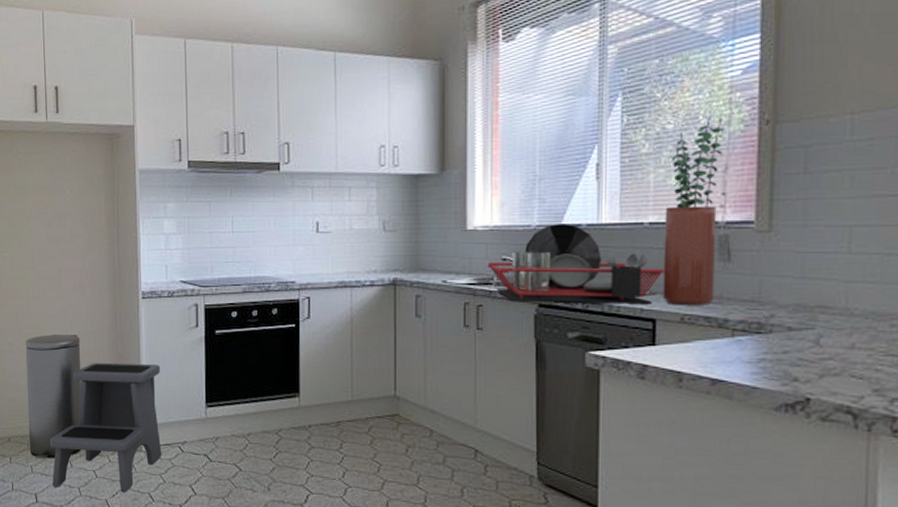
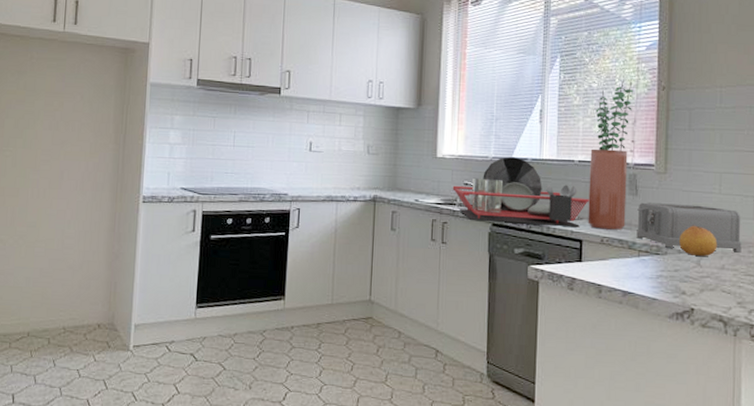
pedal bin: present [25,334,82,460] -> none [11,233,77,359]
step stool: present [49,362,162,492] -> none [32,262,154,391]
toaster: none [729,269,881,327] -> present [636,202,742,253]
fruit: none [790,295,845,335] -> present [679,225,718,257]

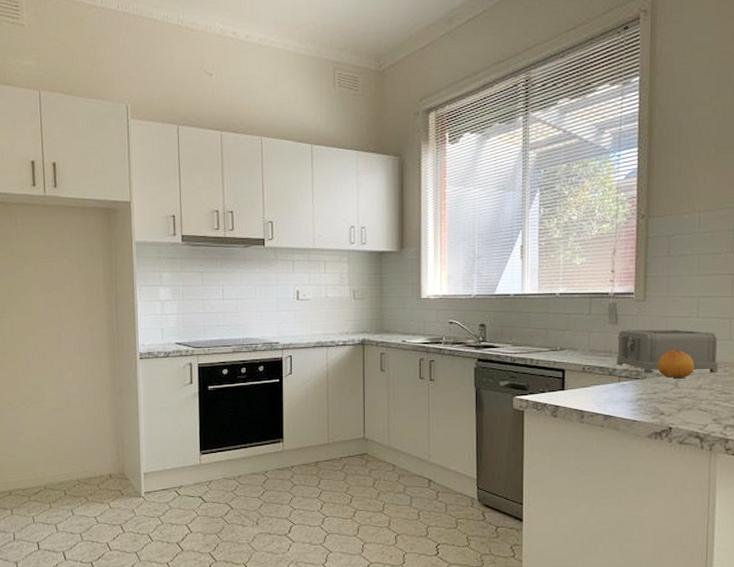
dish rack: present [452,157,590,228] -> none [438,294,571,358]
vase: present [588,80,634,230] -> none [569,211,613,358]

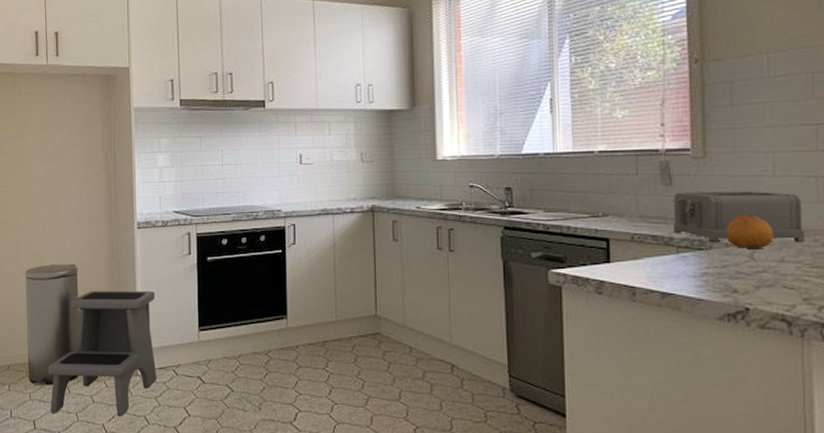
pedal bin: none [25,393,82,510] -> present [24,264,80,387]
step stool: none [51,417,160,535] -> present [48,290,157,416]

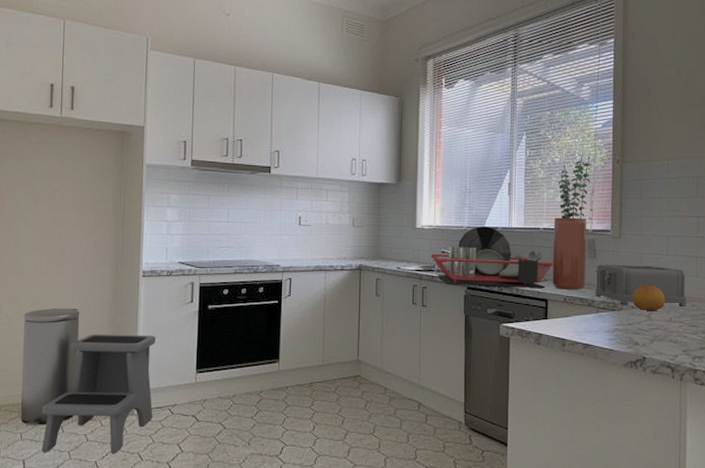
dish rack: none [456,153,615,226] -> present [431,226,554,289]
vase: none [612,57,660,225] -> present [552,155,592,290]

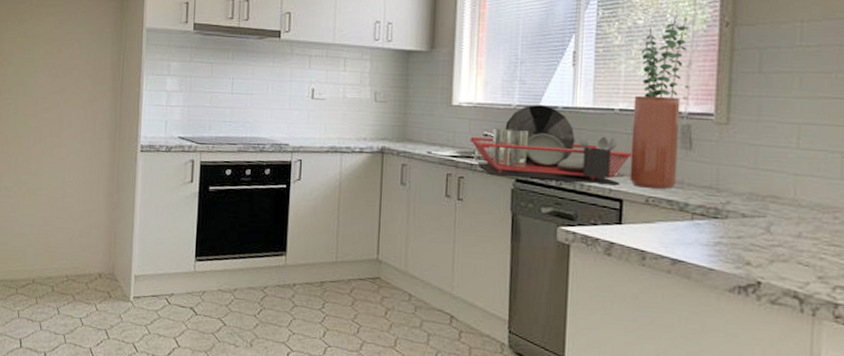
pedal bin: present [20,308,80,426] -> none [18,181,77,305]
step stool: present [42,334,155,453] -> none [38,211,153,341]
toaster: present [595,264,686,307] -> none [690,157,825,219]
fruit: present [633,283,666,312] -> none [744,185,793,223]

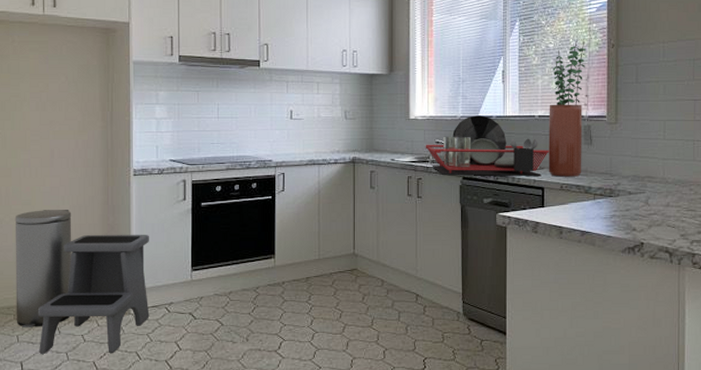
pedal bin: none [18,181,77,305] -> present [14,210,72,329]
step stool: none [38,211,153,341] -> present [37,234,150,354]

